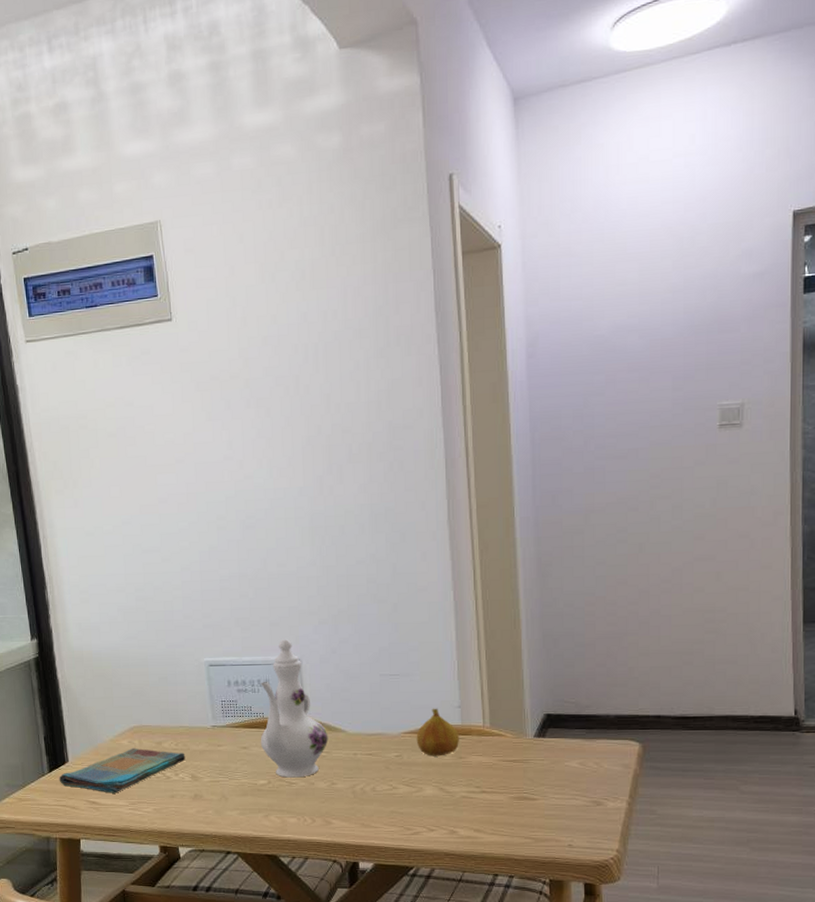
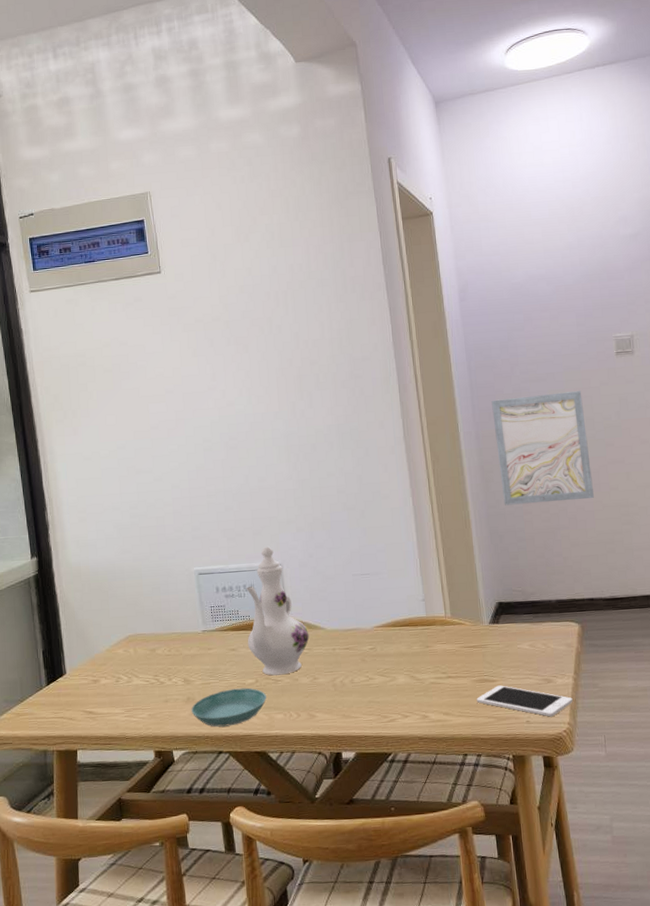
dish towel: present [59,747,186,793] -> none [56,656,178,702]
saucer: none [198,788,279,827] -> present [191,688,267,727]
fruit: present [416,708,460,757] -> none [387,602,426,647]
cell phone: none [513,804,624,842] -> present [476,685,573,717]
wall art: none [557,472,673,605] -> present [491,391,594,506]

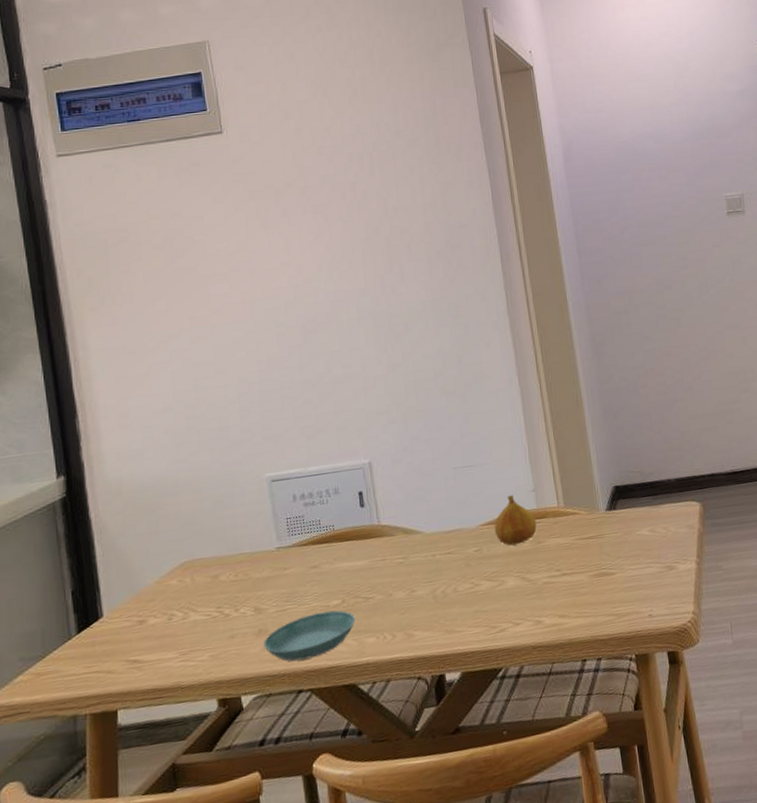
ewer: present [246,546,310,676] -> none [328,442,405,593]
fruit: none [387,602,426,647] -> present [494,494,537,546]
cell phone: present [476,685,573,717] -> none [594,577,697,608]
wall art: present [491,391,594,506] -> none [601,254,710,380]

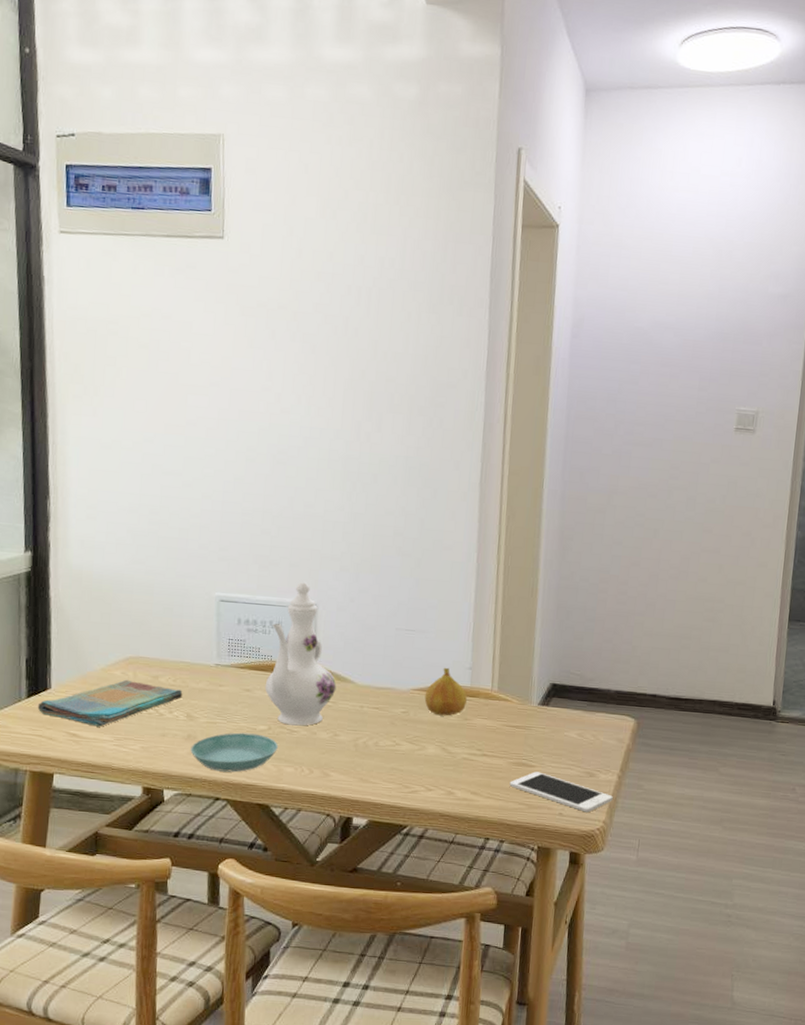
dish towel: none [90,583,247,648] -> present [37,679,183,727]
ewer: none [328,442,405,593] -> present [265,582,337,726]
cell phone: none [594,577,697,608] -> present [509,771,613,813]

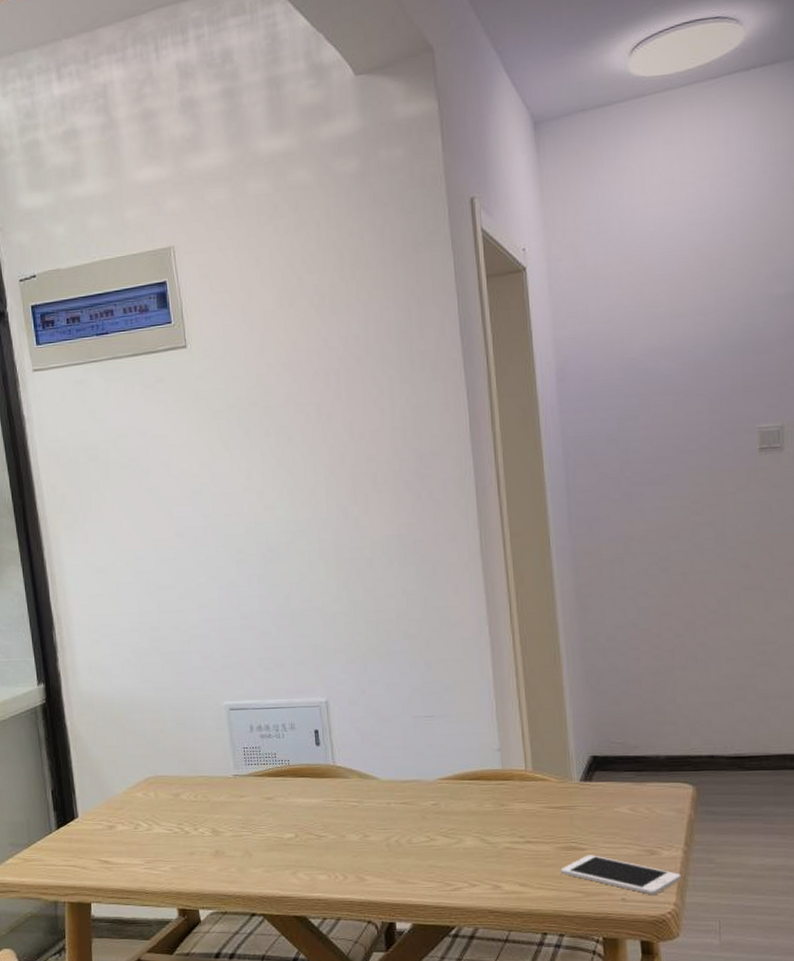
dish towel: present [37,679,183,727] -> none [67,800,206,851]
saucer: present [190,732,278,773] -> none [220,843,308,886]
ewer: present [265,582,337,726] -> none [285,680,360,830]
fruit: present [424,667,468,716] -> none [454,751,501,804]

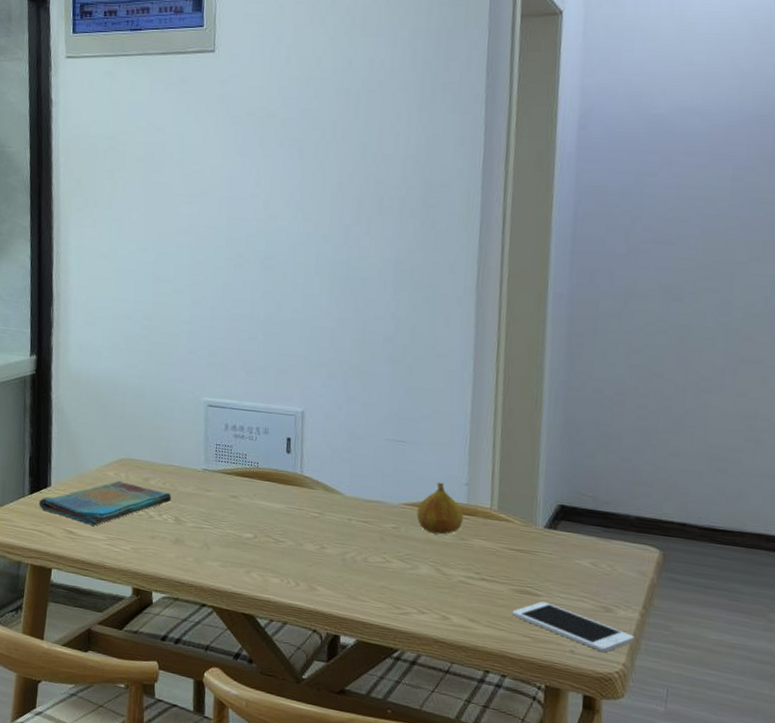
dish towel: none [67,800,206,851] -> present [38,480,172,526]
fruit: none [454,751,501,804] -> present [416,482,464,535]

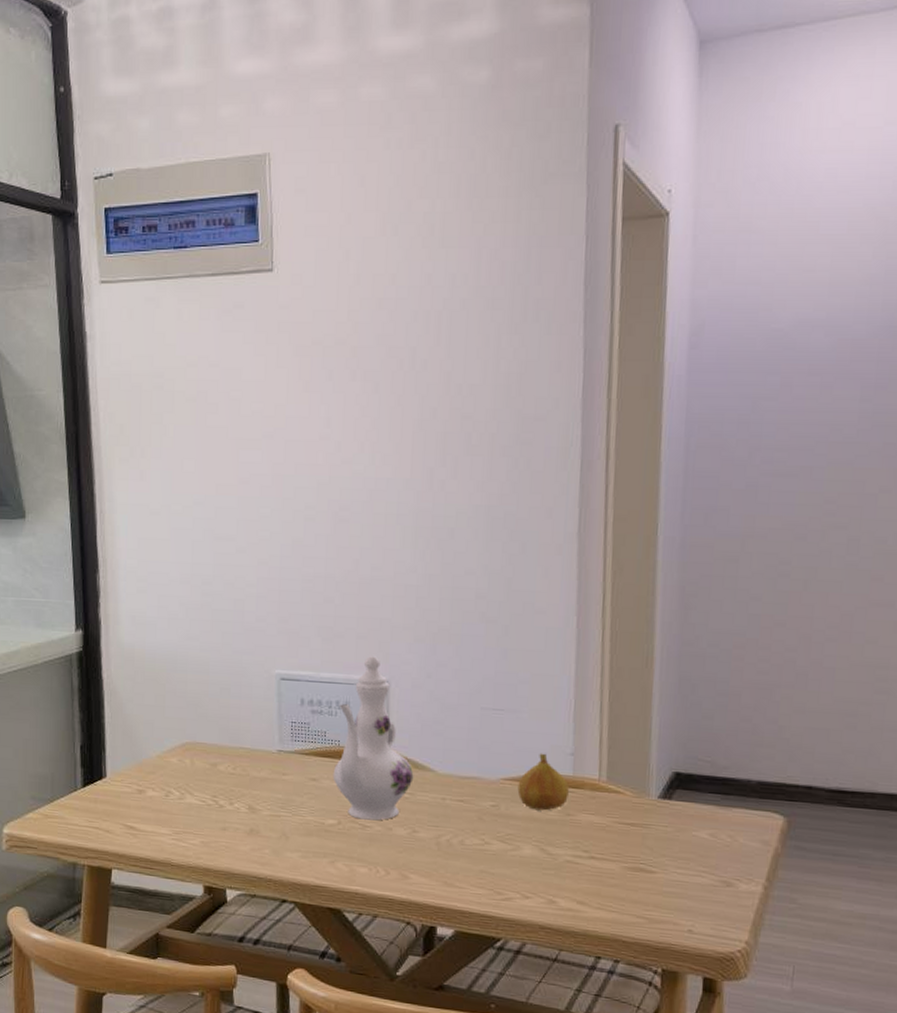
dish towel: present [38,480,172,526] -> none [93,767,244,819]
ewer: none [251,388,324,536] -> present [332,656,414,821]
cell phone: present [512,601,635,653] -> none [624,879,758,931]

